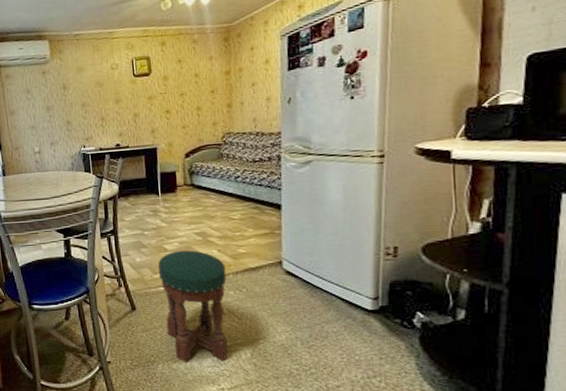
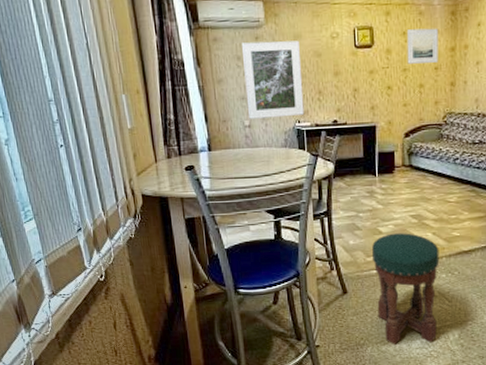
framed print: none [30,73,89,146] -> present [241,40,305,119]
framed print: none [182,54,214,89] -> present [406,28,438,64]

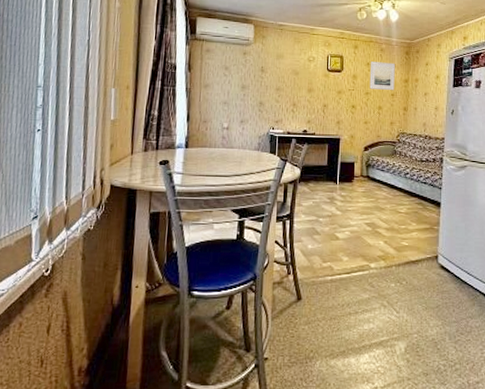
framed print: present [241,40,305,119] -> none [227,56,281,123]
stool: present [371,233,440,345] -> none [327,240,390,358]

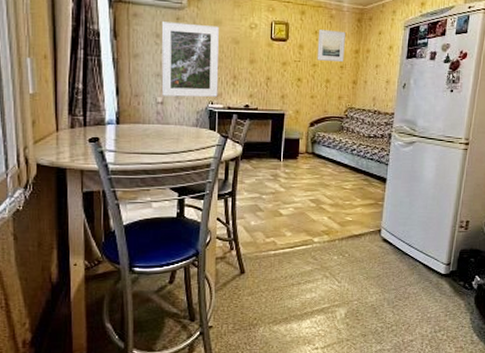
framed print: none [227,56,281,123] -> present [161,21,219,98]

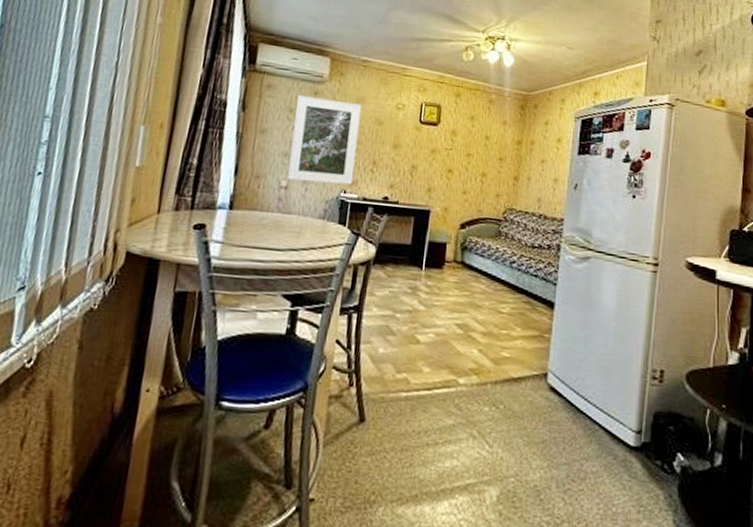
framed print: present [317,30,345,62] -> none [472,115,506,153]

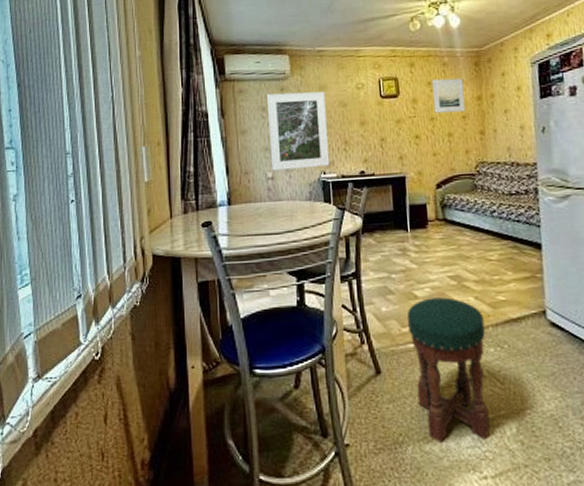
stool: none [399,344,485,507] -> present [407,297,491,442]
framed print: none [472,115,506,153] -> present [431,78,466,113]

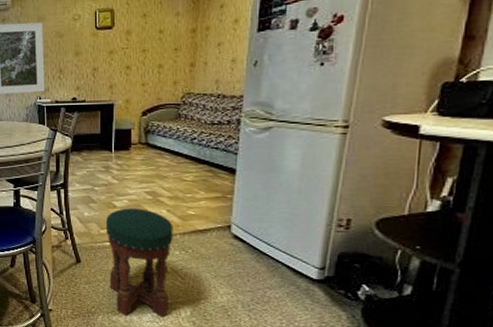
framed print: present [431,78,466,113] -> none [147,10,179,45]

